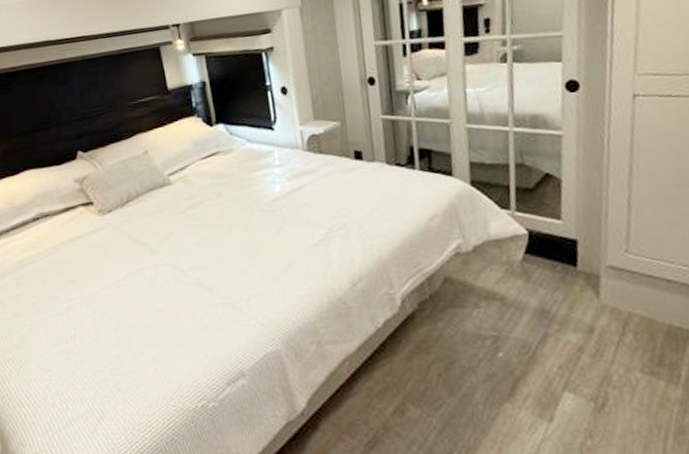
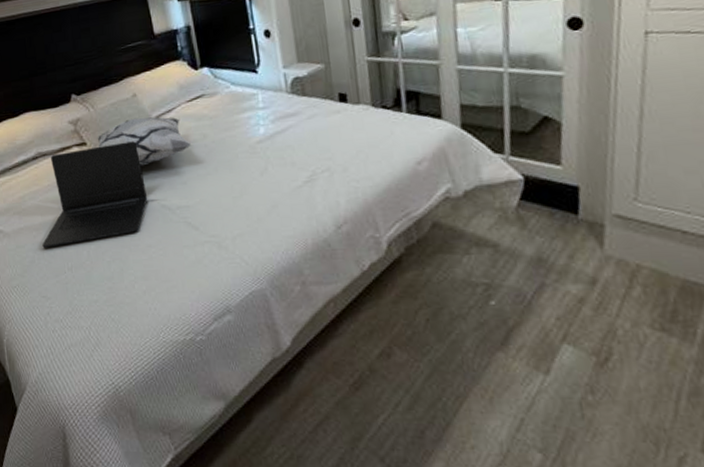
laptop: none [42,200,159,316] -> present [42,141,148,248]
decorative pillow: none [105,175,205,226] -> present [97,117,191,166]

